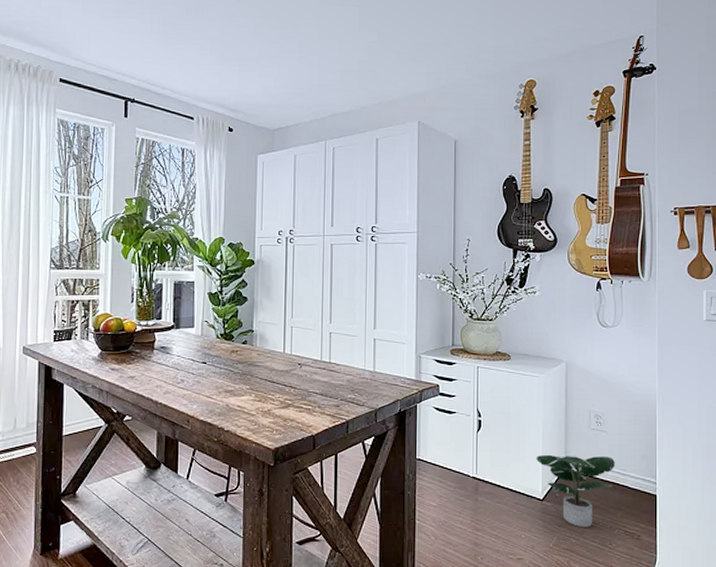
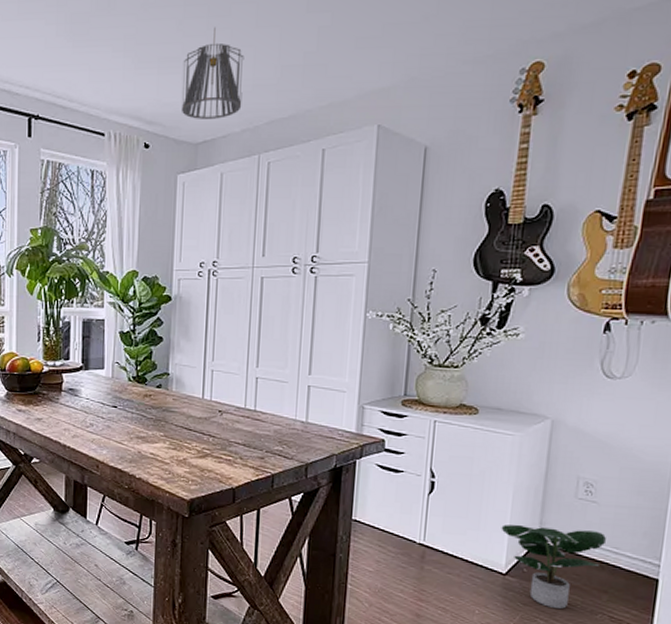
pendant light: none [259,36,311,110] -> present [181,27,245,119]

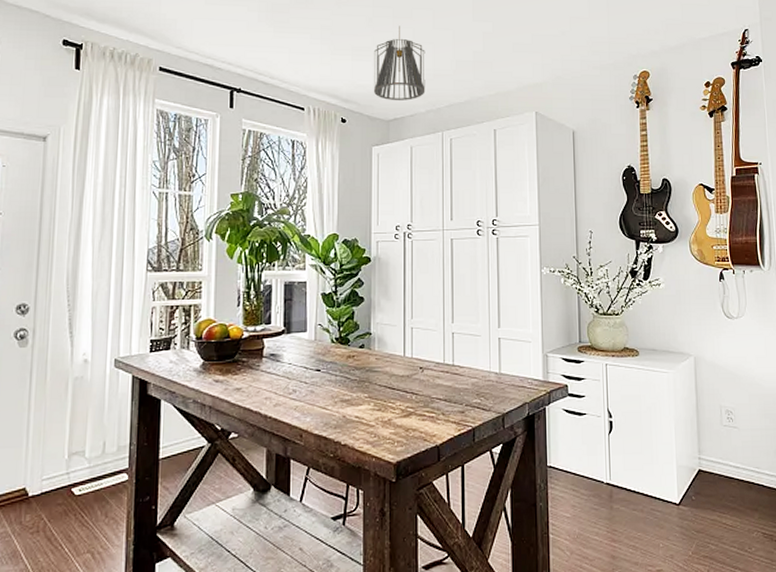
potted plant: present [501,524,606,609] -> none [669,454,749,532]

